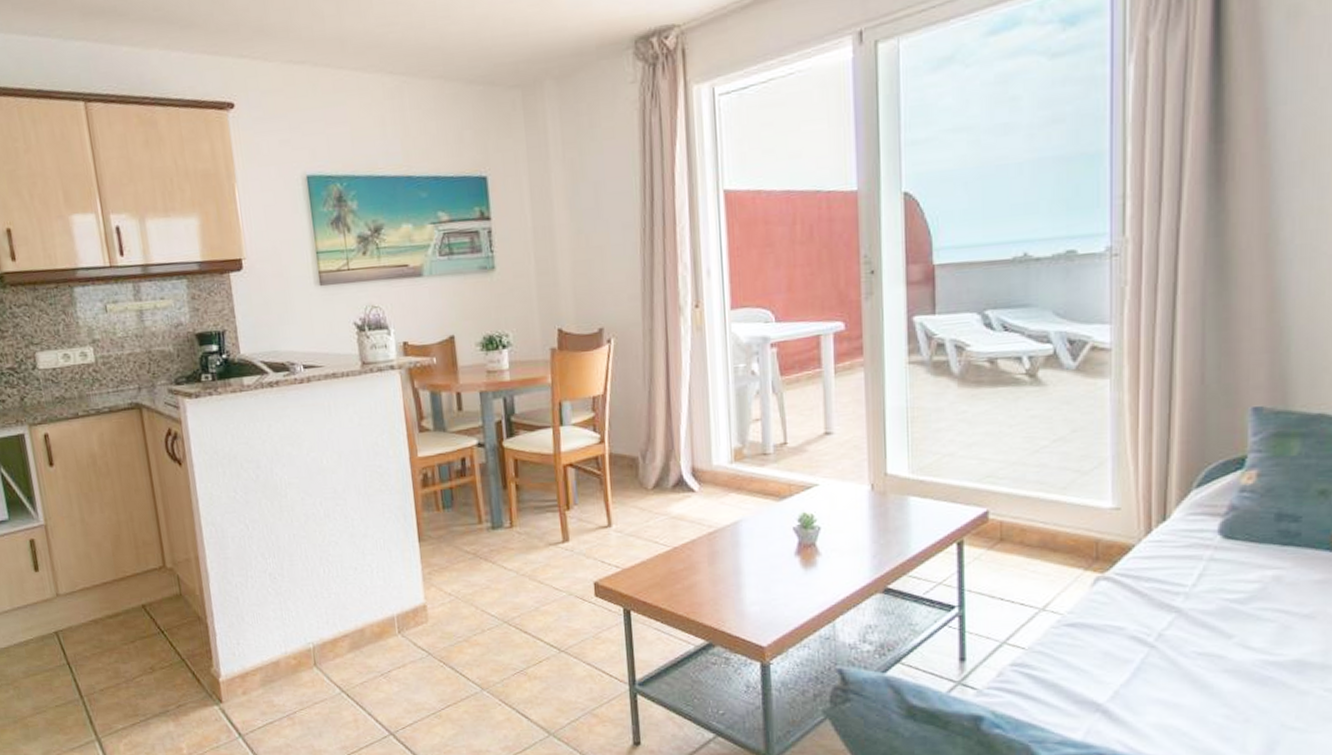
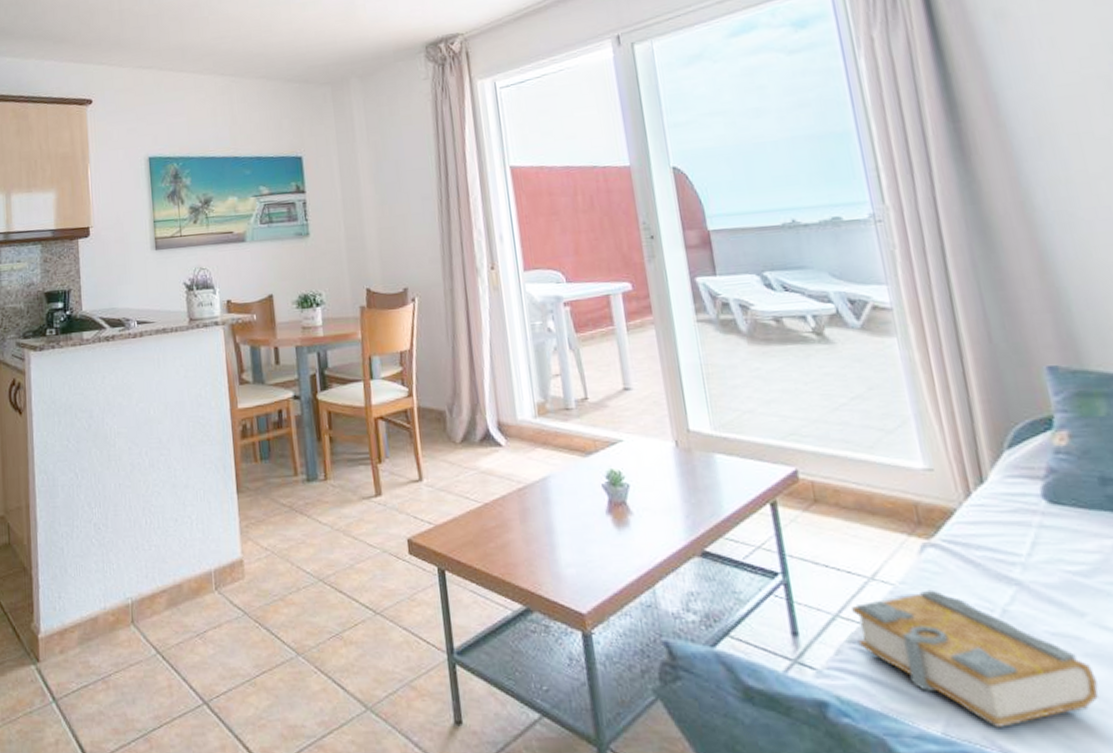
book: none [1019,618,1229,734] -> present [852,589,1099,729]

